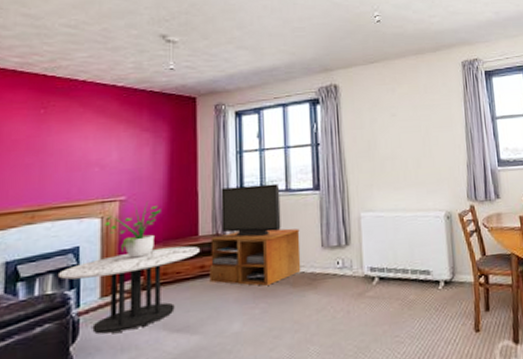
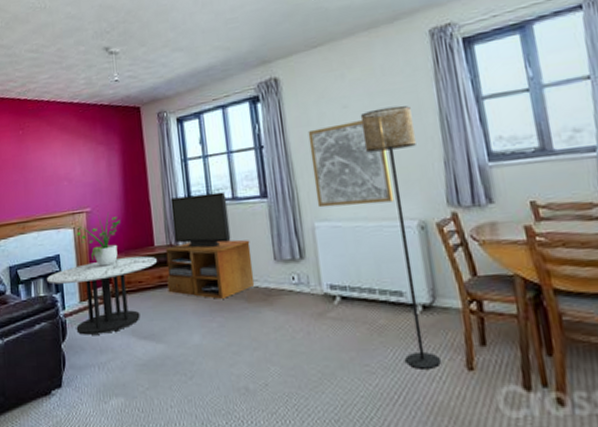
wall art: none [360,128,428,200] -> present [308,121,395,208]
floor lamp: none [405,118,457,335] -> present [360,105,442,369]

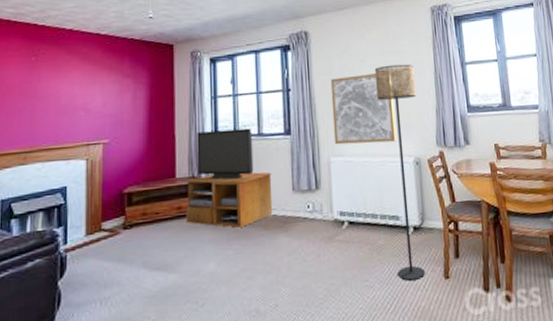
coffee table: present [47,256,158,335] -> none [48,187,178,270]
potted plant: present [76,211,120,267] -> none [89,143,141,199]

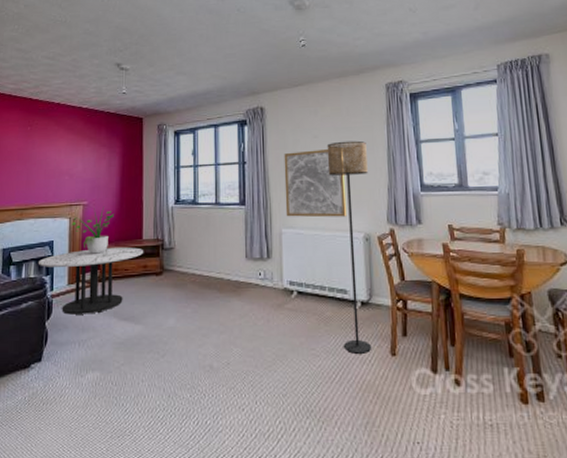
coffee table: none [48,187,178,270] -> present [39,247,144,315]
potted plant: none [89,143,141,199] -> present [72,206,114,254]
tv stand: present [186,128,273,228] -> none [151,197,227,288]

